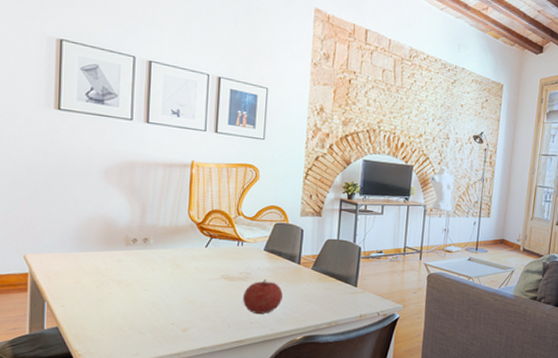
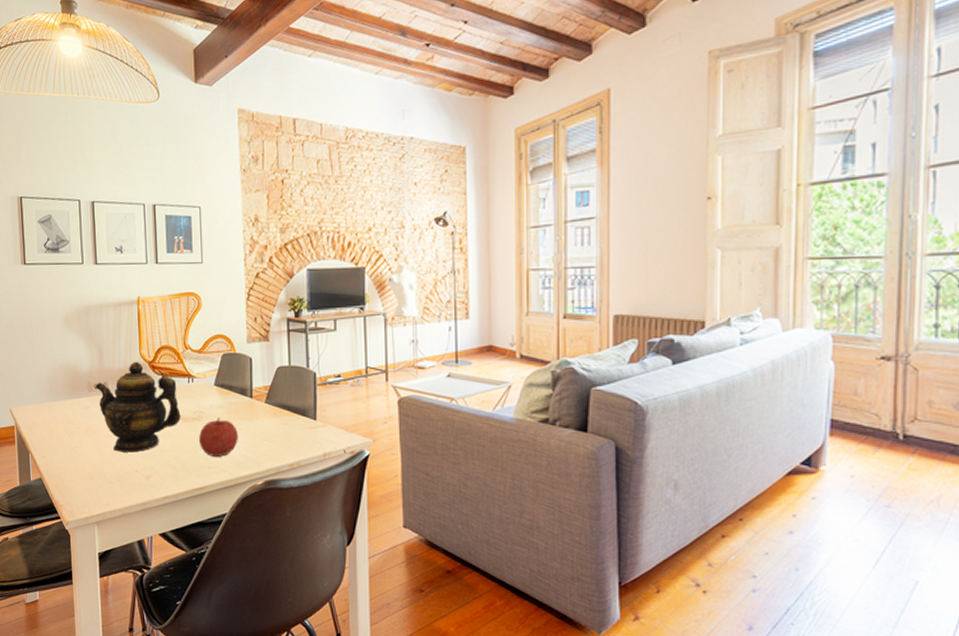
teapot: none [133,220,227,306] -> present [95,361,181,453]

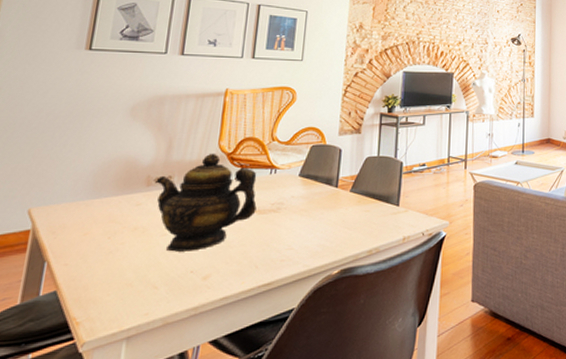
fruit: present [199,418,238,457] -> none [273,208,318,249]

